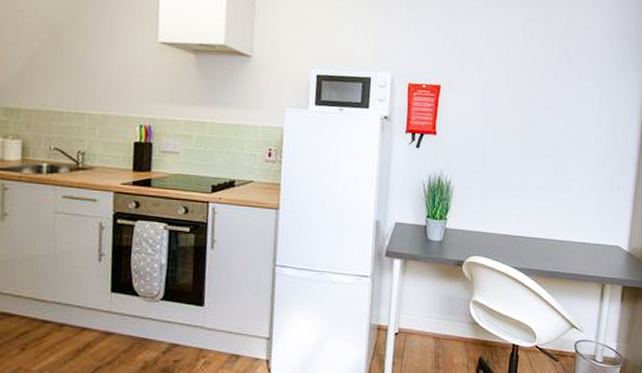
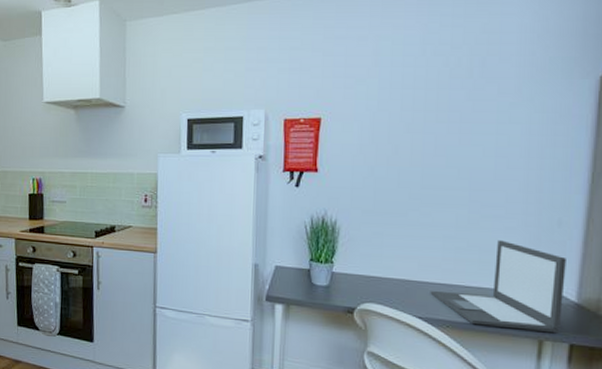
laptop: none [524,200,622,278] -> present [430,240,566,334]

